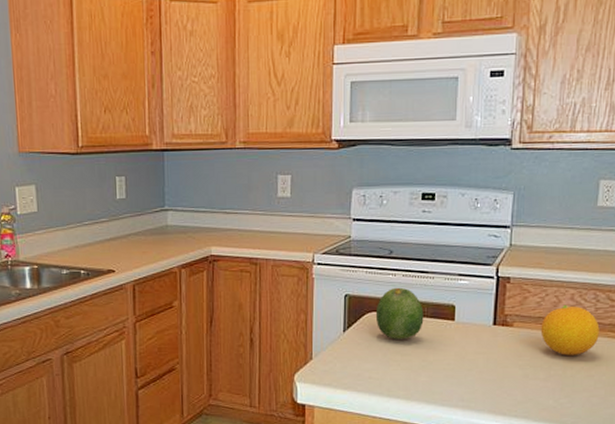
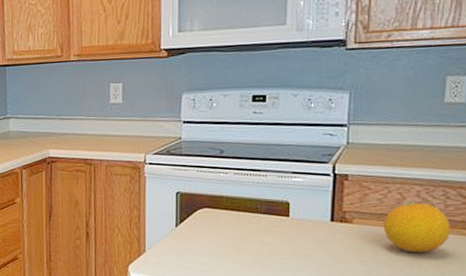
fruit: present [375,287,424,340] -> none [207,185,257,234]

